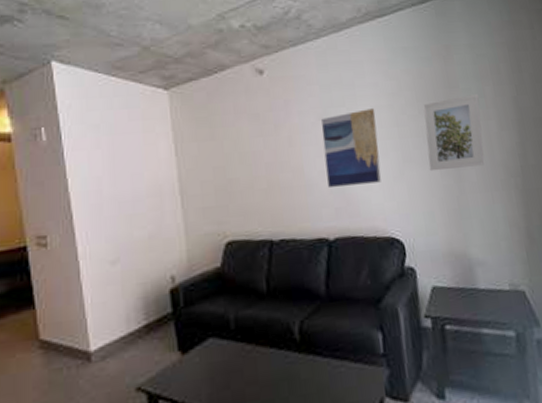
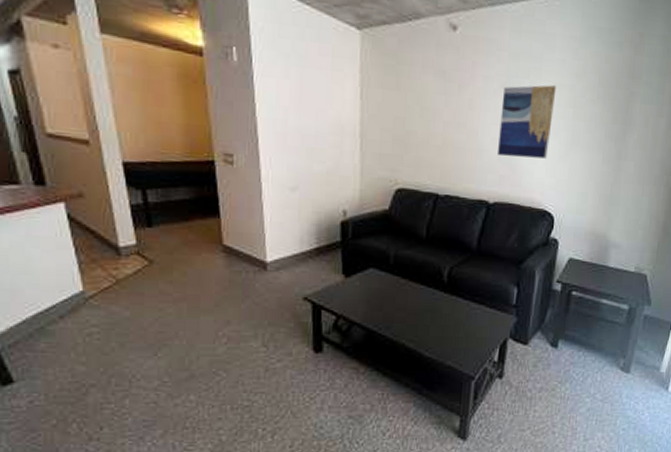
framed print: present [423,94,485,172] -> none [593,88,657,160]

